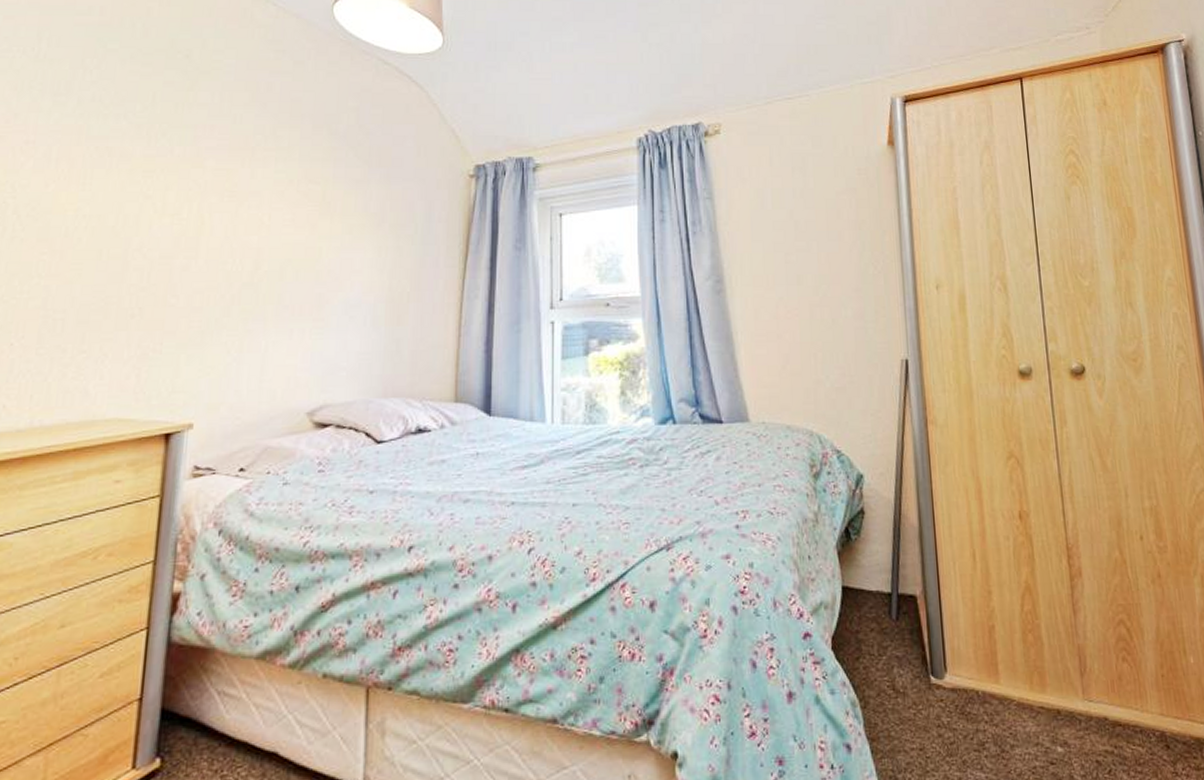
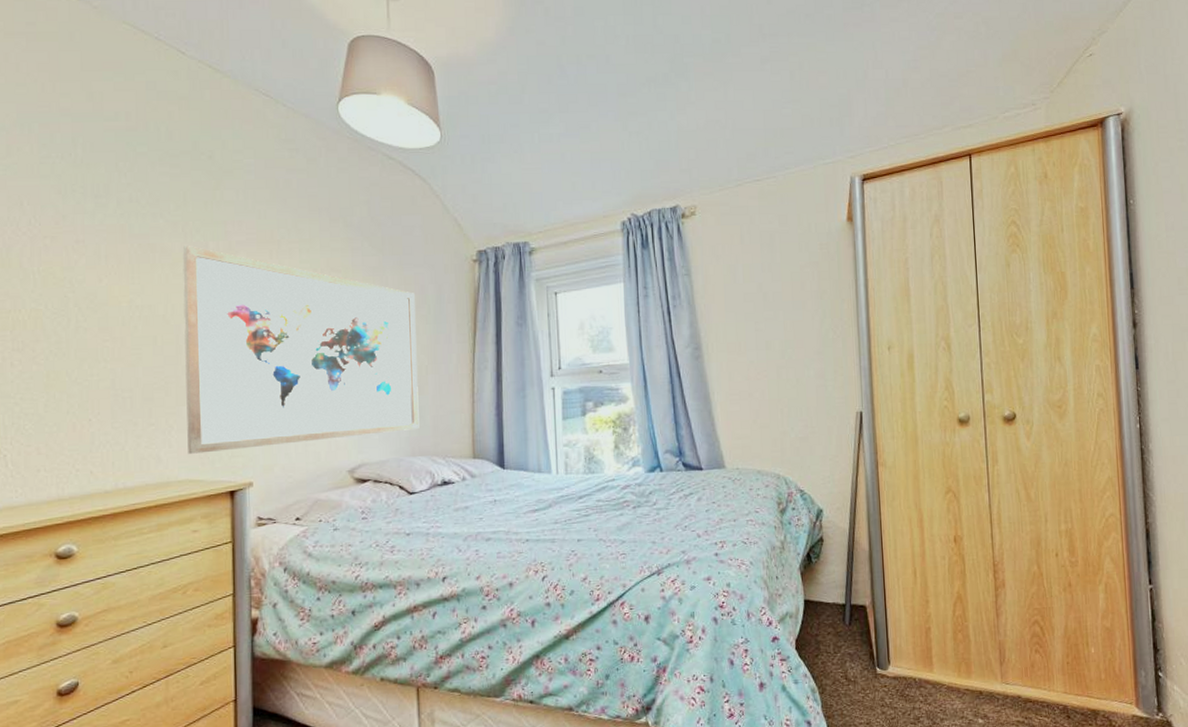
wall art: none [121,150,401,388] -> present [182,246,420,454]

